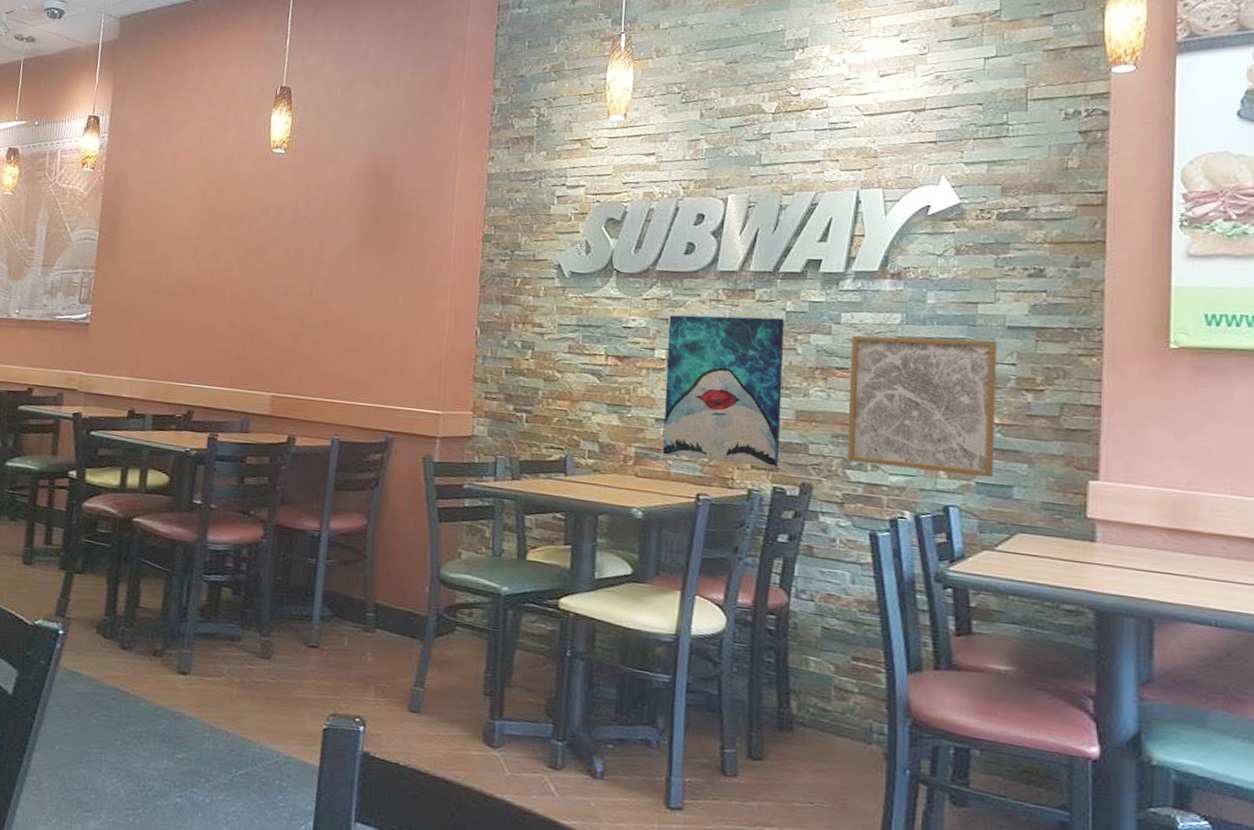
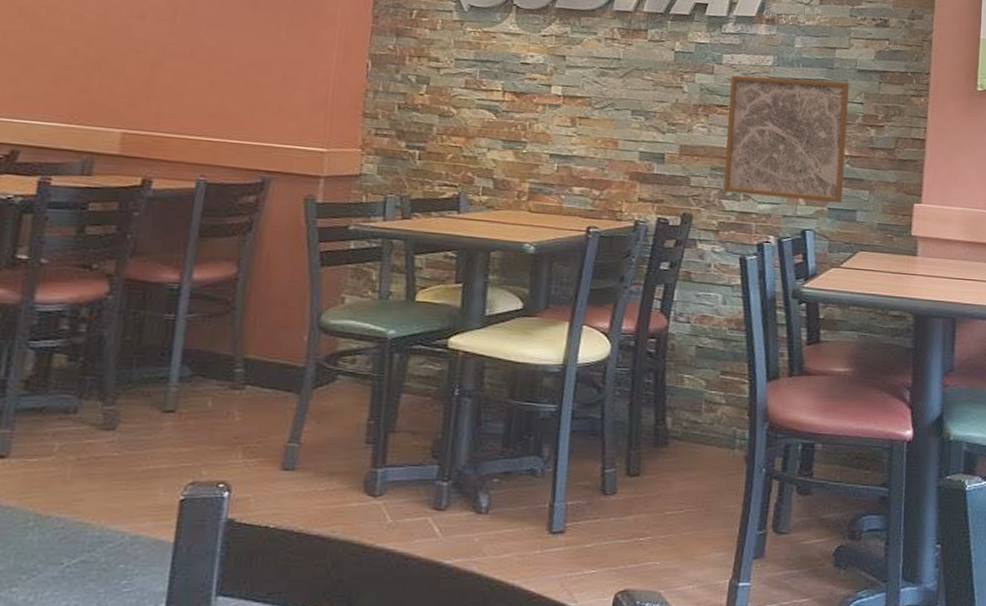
wall art: present [662,315,784,468] -> none [556,52,673,200]

